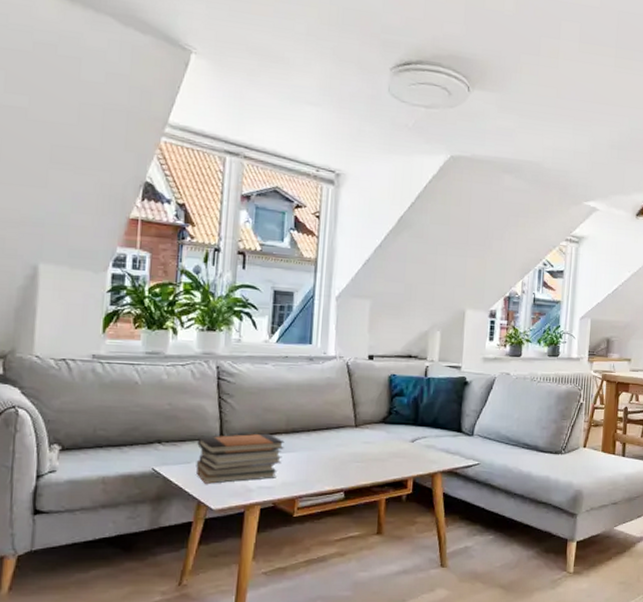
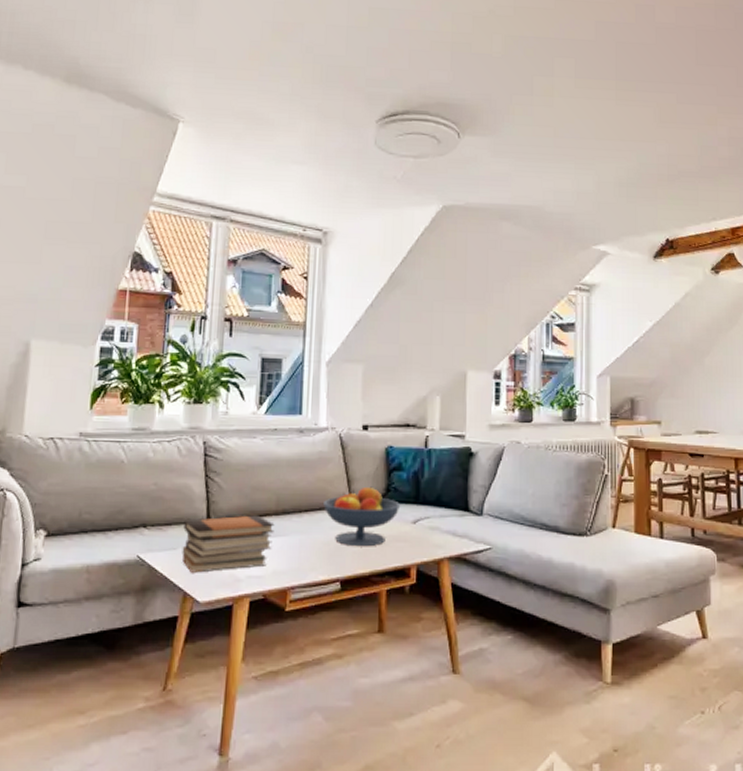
fruit bowl: none [330,409,401,462] -> present [323,486,401,547]

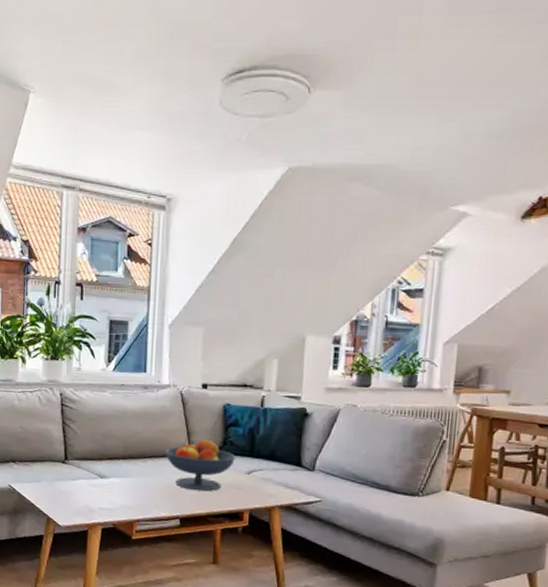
book stack: present [182,515,275,573] -> none [45,458,122,503]

